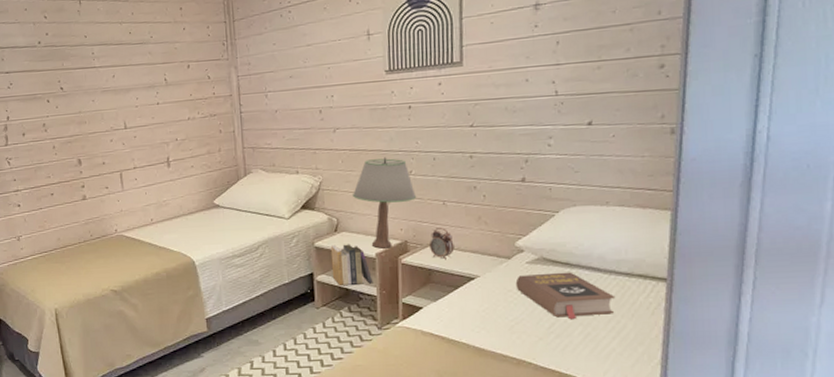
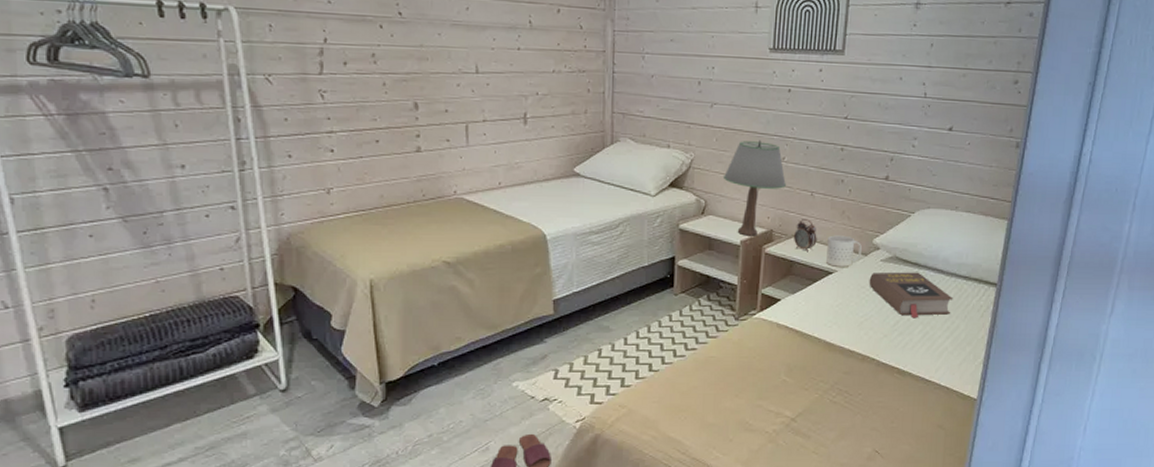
books: present [330,244,373,286] -> none [694,228,735,273]
mug: none [465,240,504,272] -> present [826,235,862,267]

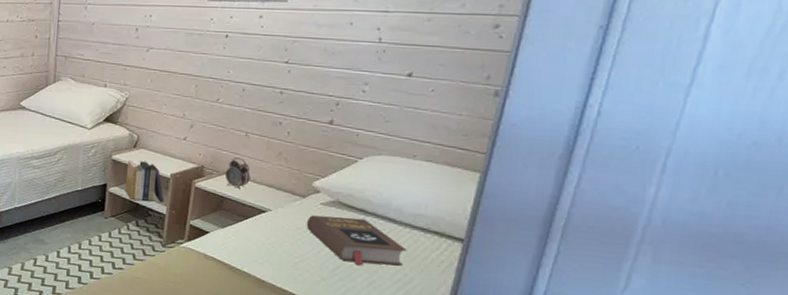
books: none [694,228,735,273] -> present [124,159,164,202]
table lamp: present [723,140,786,236] -> none [155,82,220,171]
mug: present [826,235,862,267] -> none [259,175,300,207]

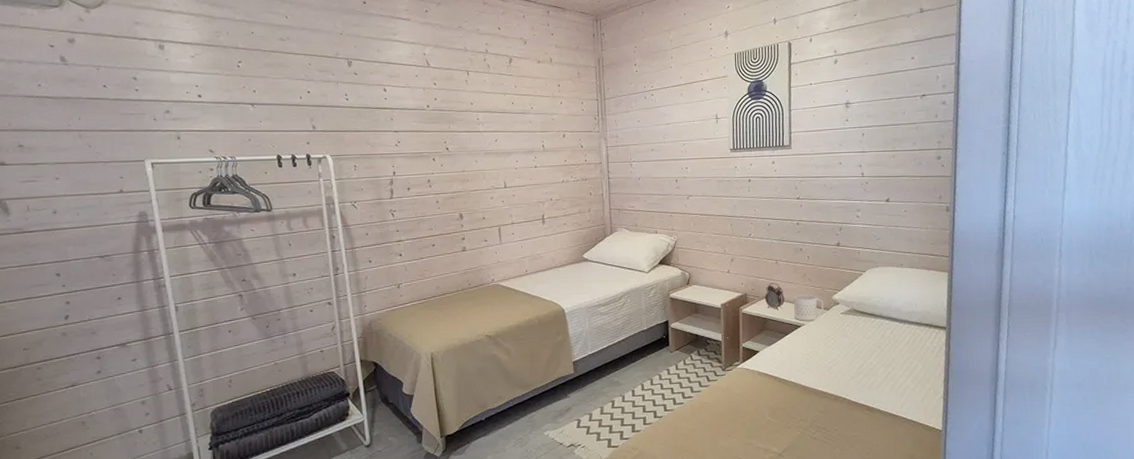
books: present [124,159,164,202] -> none [683,295,719,333]
mug: none [259,175,300,207] -> present [794,294,824,321]
book: present [306,215,407,266] -> none [833,321,909,362]

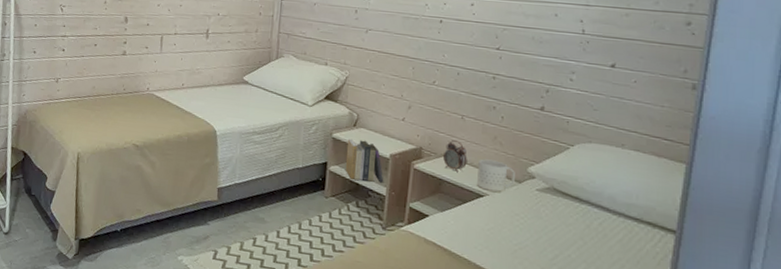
books: none [683,295,719,333] -> present [345,138,384,183]

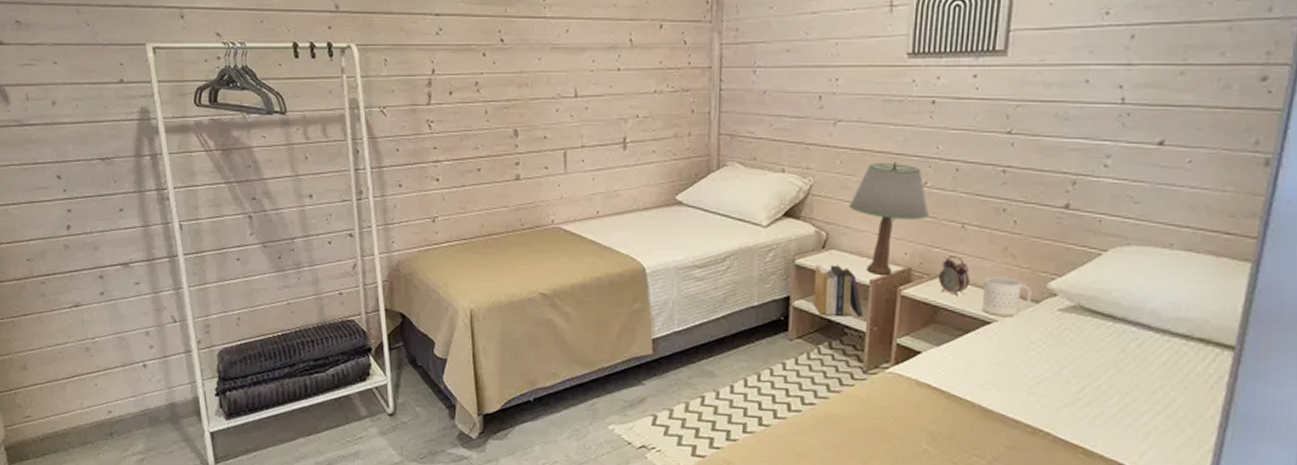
table lamp: none [375,63,436,152] -> present [848,162,929,275]

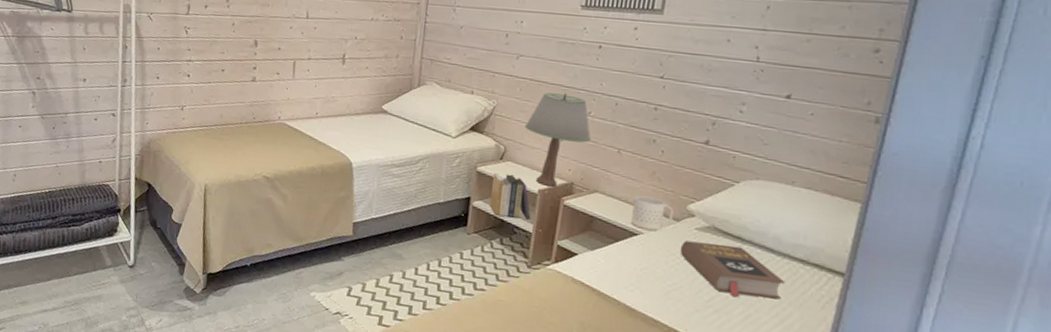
alarm clock: present [937,256,970,297] -> none [595,175,622,210]
book: none [1041,325,1167,386] -> present [680,240,786,300]

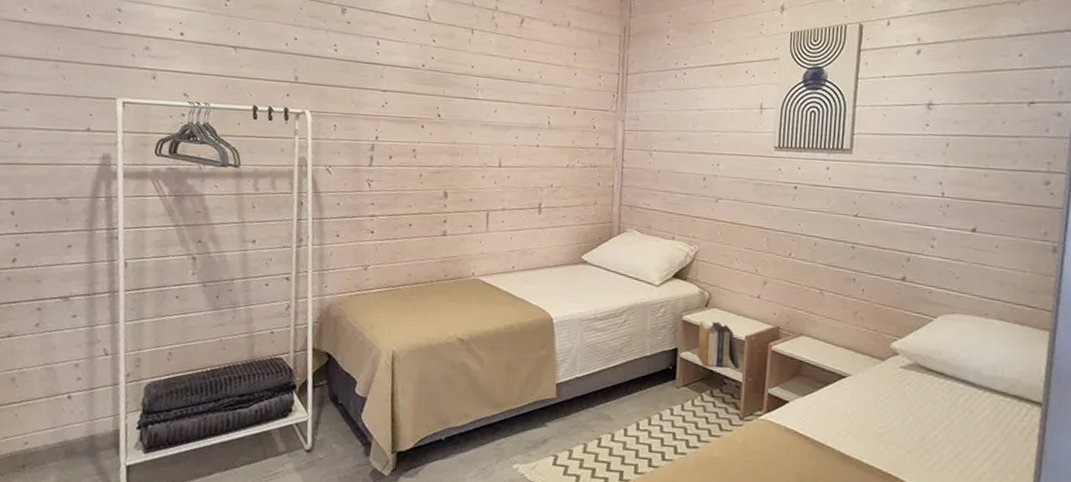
table lamp: present [524,92,591,187] -> none [727,235,793,332]
mug: present [631,195,674,231] -> none [839,336,878,372]
book: present [680,240,786,300] -> none [887,380,989,436]

